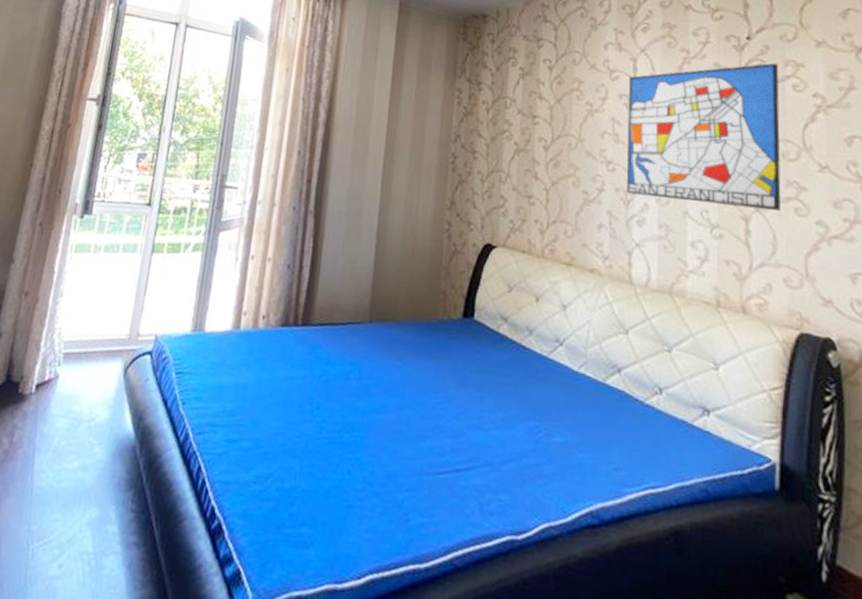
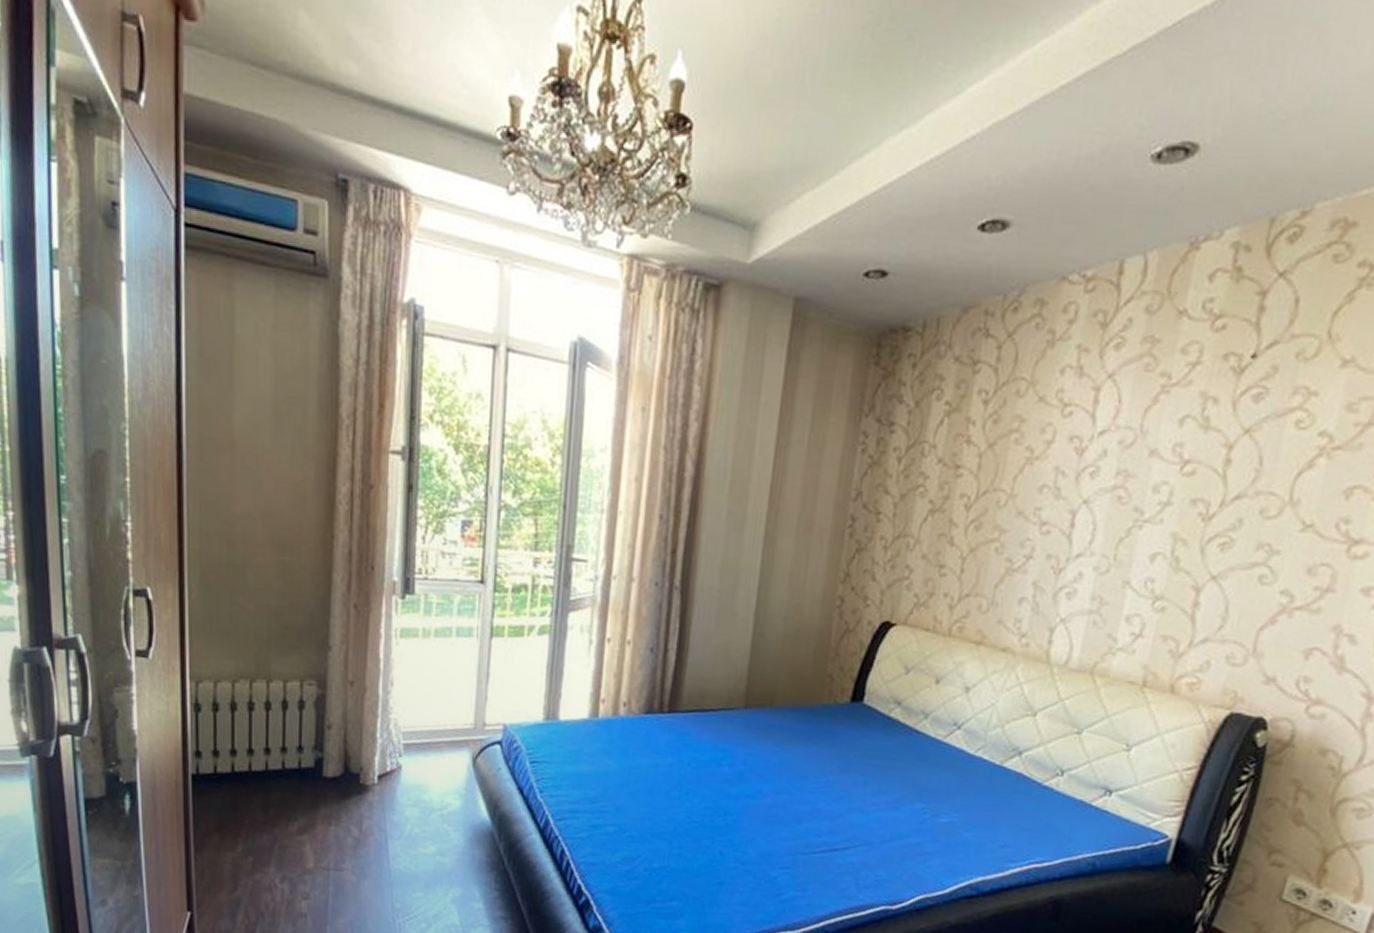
wall art: present [626,63,781,211] -> none [1059,390,1285,578]

